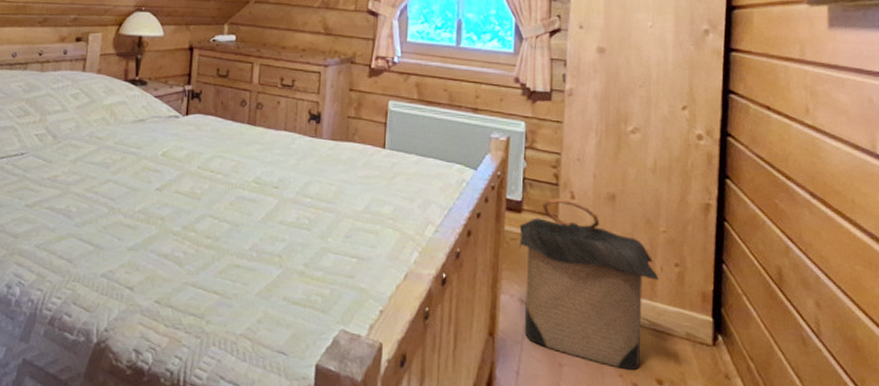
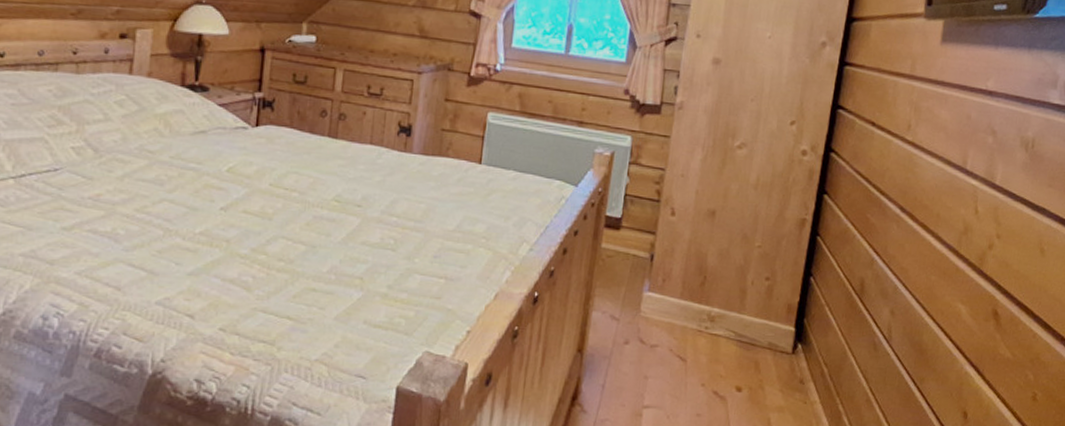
laundry hamper: present [519,198,659,371] -> none [613,215,749,380]

